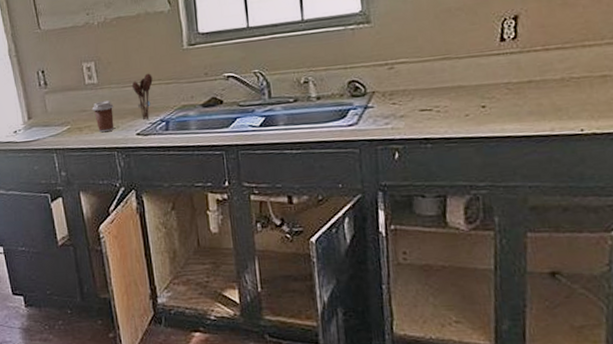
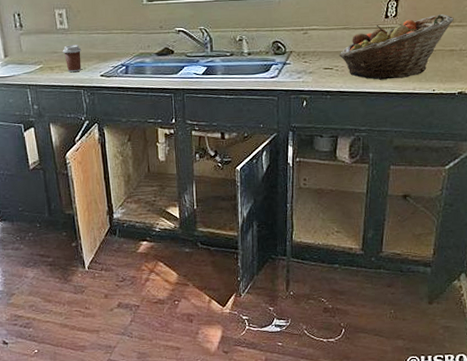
utensil holder: present [132,73,153,121] -> none [98,23,116,64]
fruit basket: none [439,30,603,121] -> present [339,14,454,80]

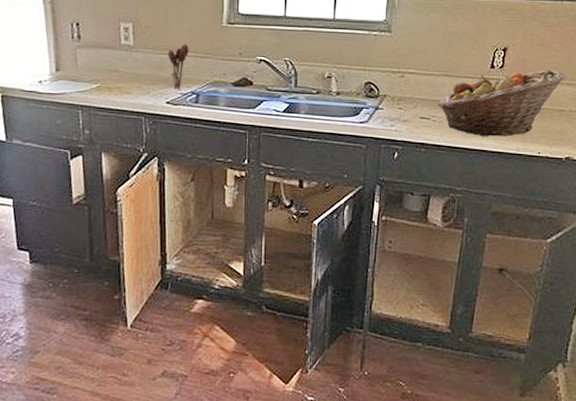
coffee cup: present [62,45,82,73] -> none [124,64,147,96]
utensil holder: none [98,23,116,64] -> present [168,44,189,90]

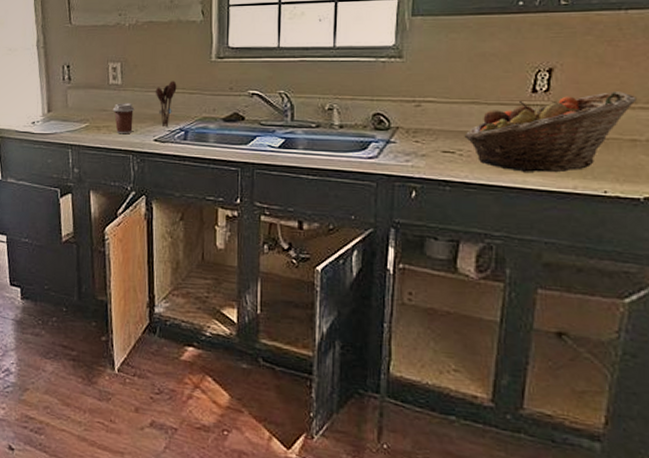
coffee cup: none [124,64,147,96] -> present [112,103,135,134]

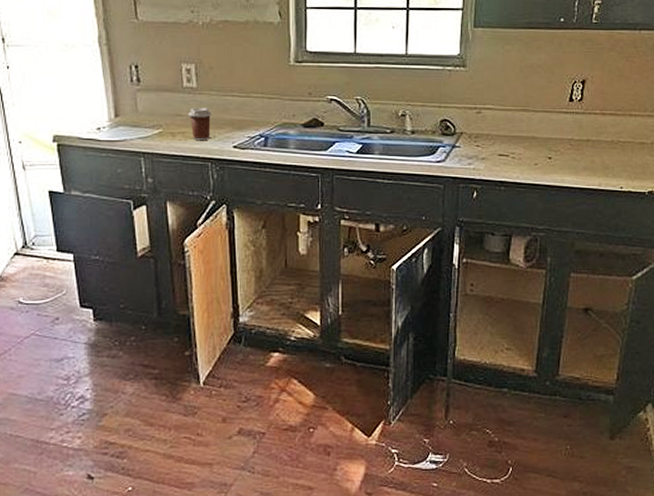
utensil holder: present [156,81,177,128] -> none [234,85,255,134]
fruit basket: present [464,92,637,173] -> none [516,101,645,172]

